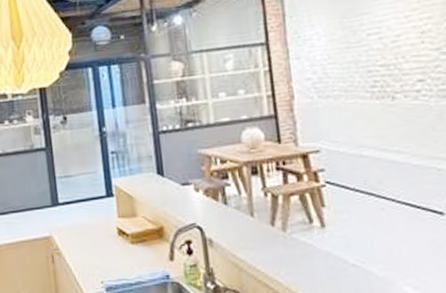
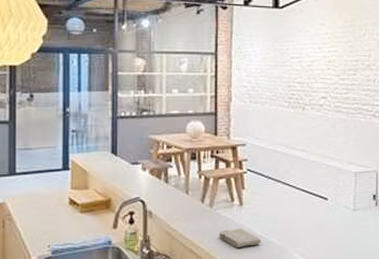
washcloth: none [298,256,357,280] -> present [218,228,262,248]

